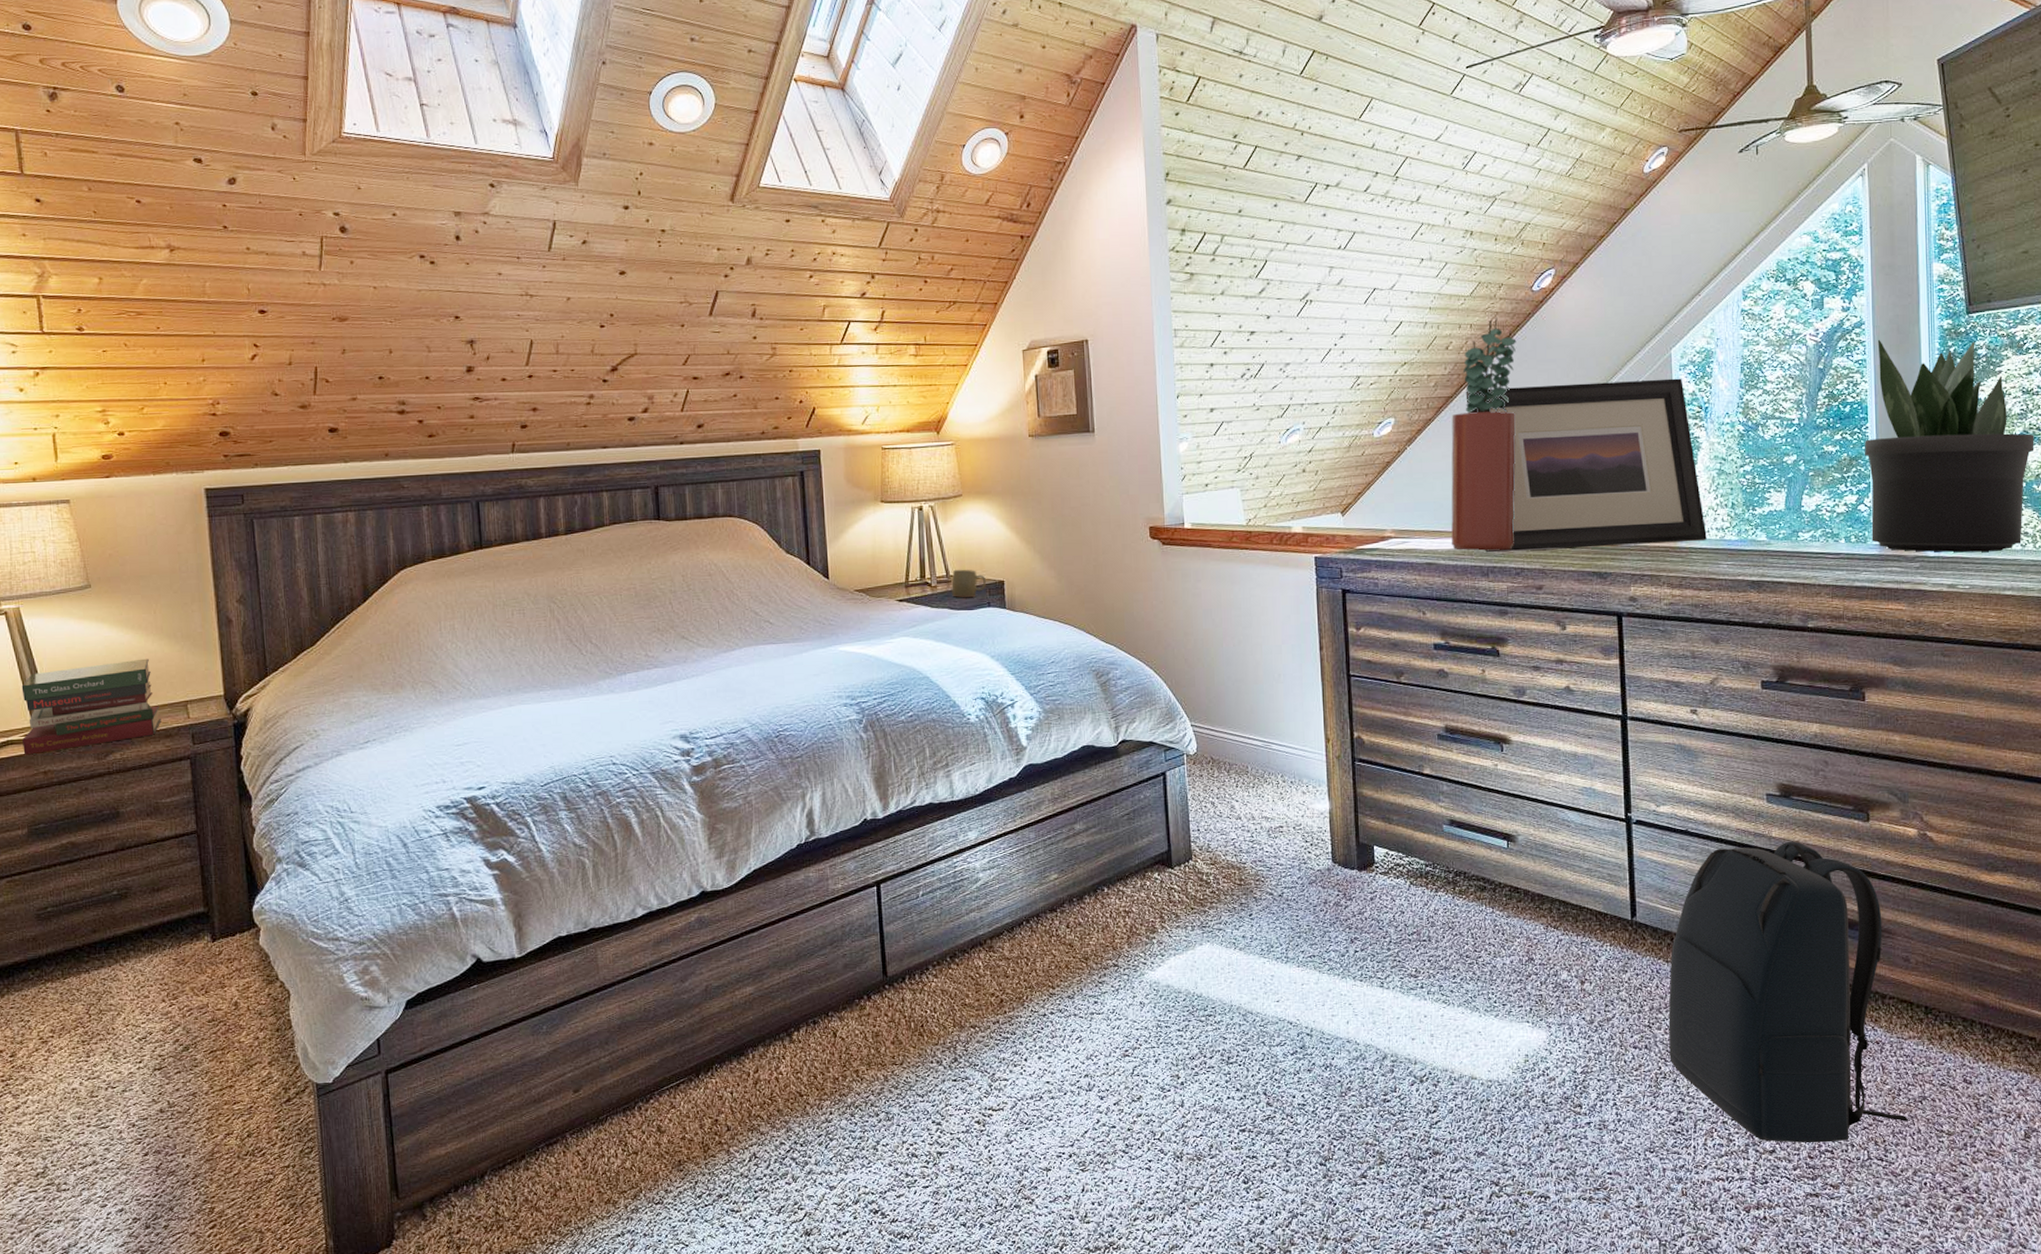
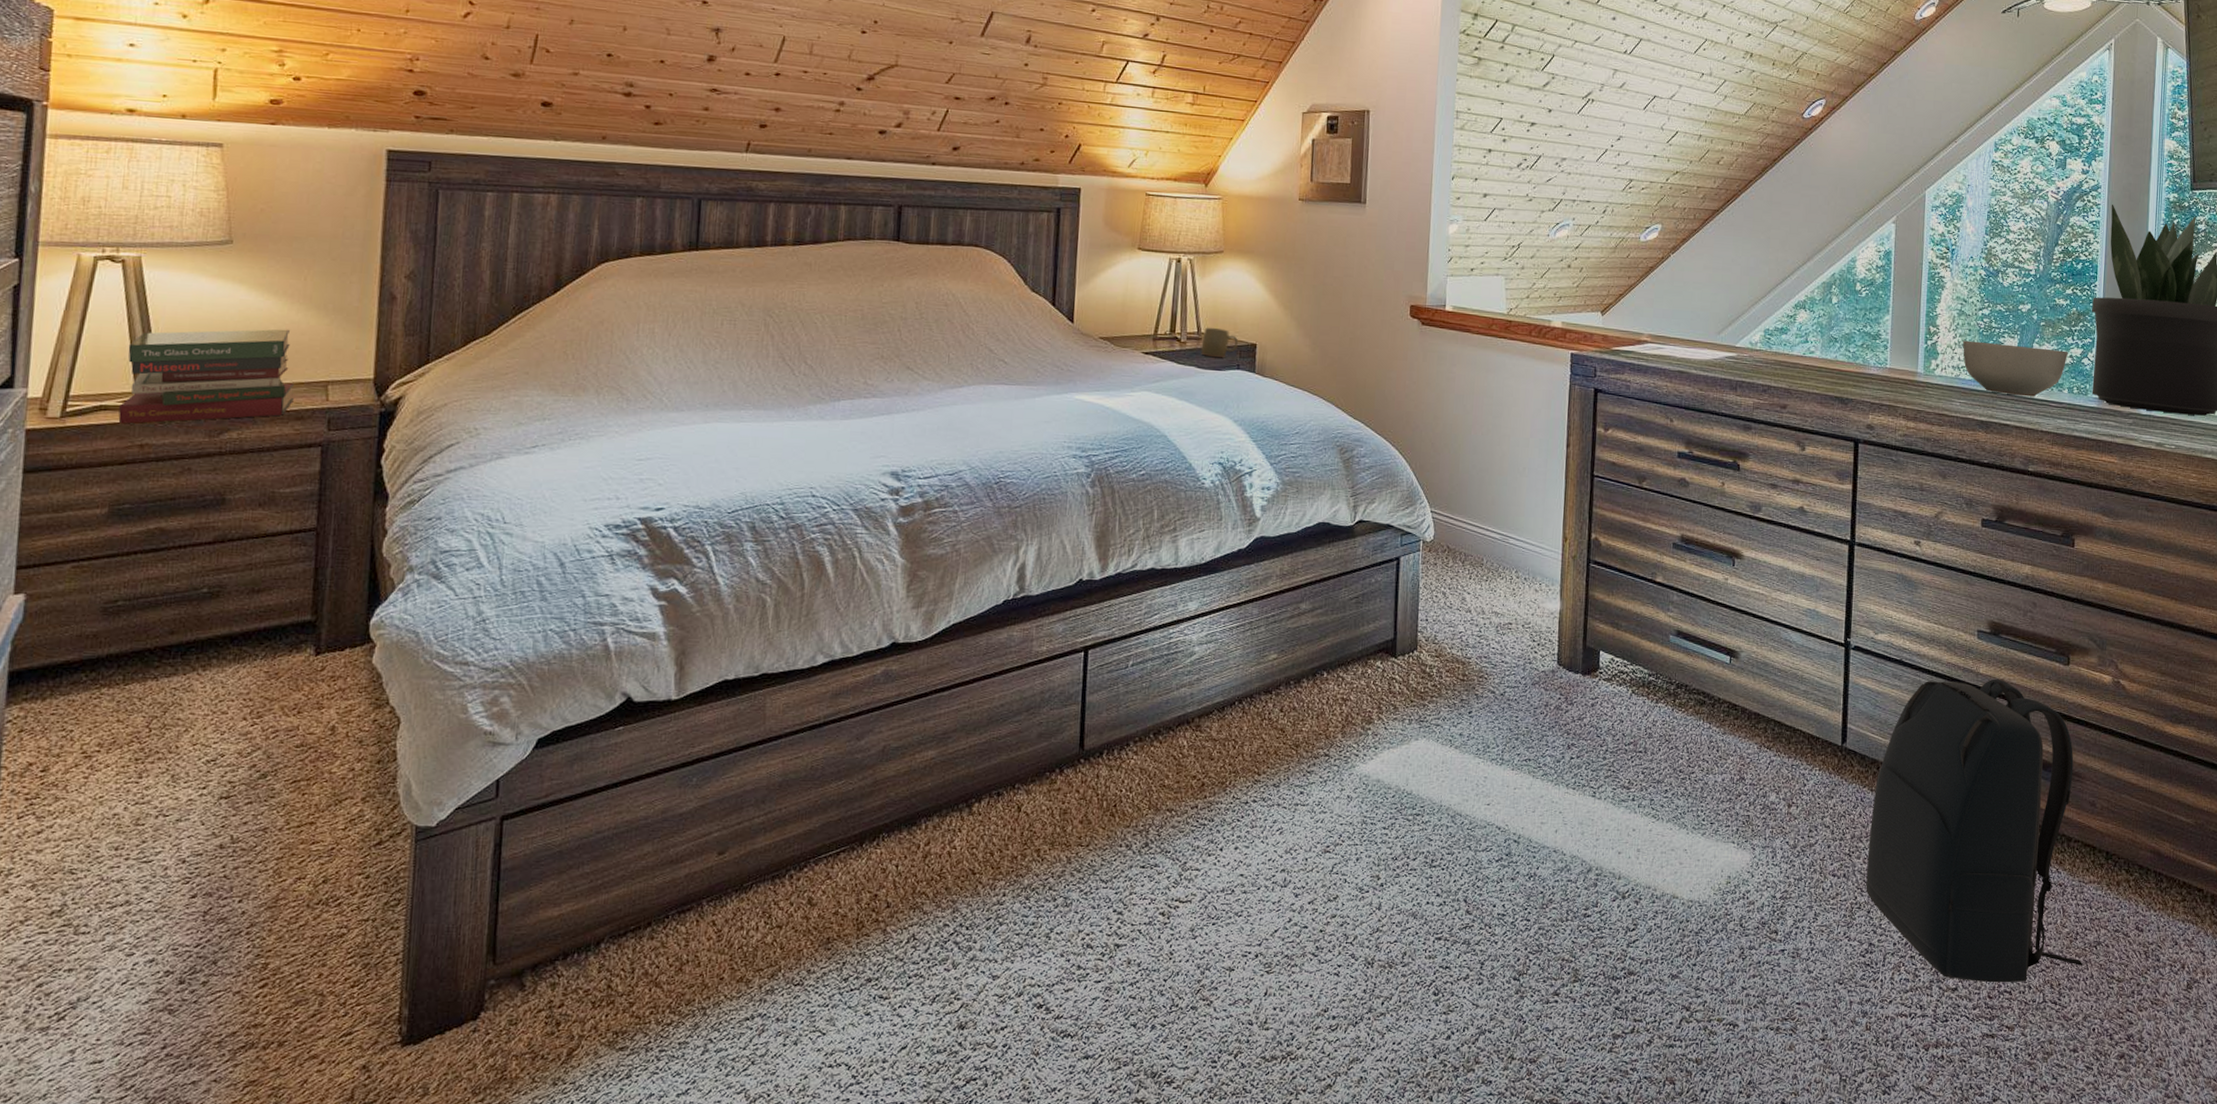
vase: present [1451,316,1517,551] -> none [1705,138,1784,366]
picture frame: present [1465,378,1707,553] -> none [1731,206,1944,378]
bowl: none [1724,499,1843,551] -> present [1962,340,2069,397]

